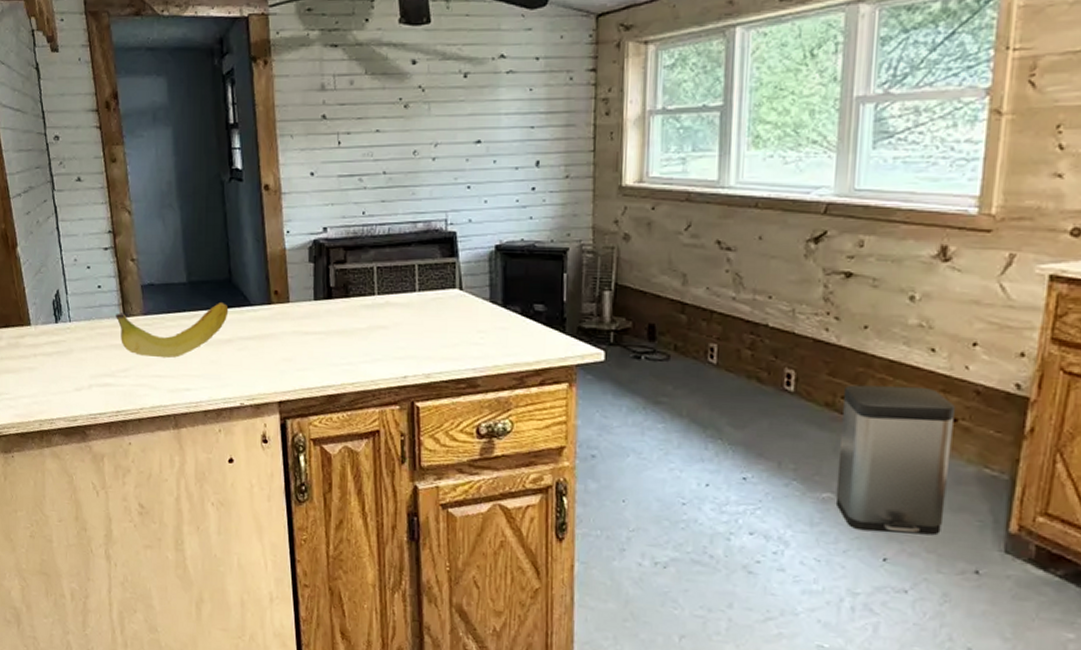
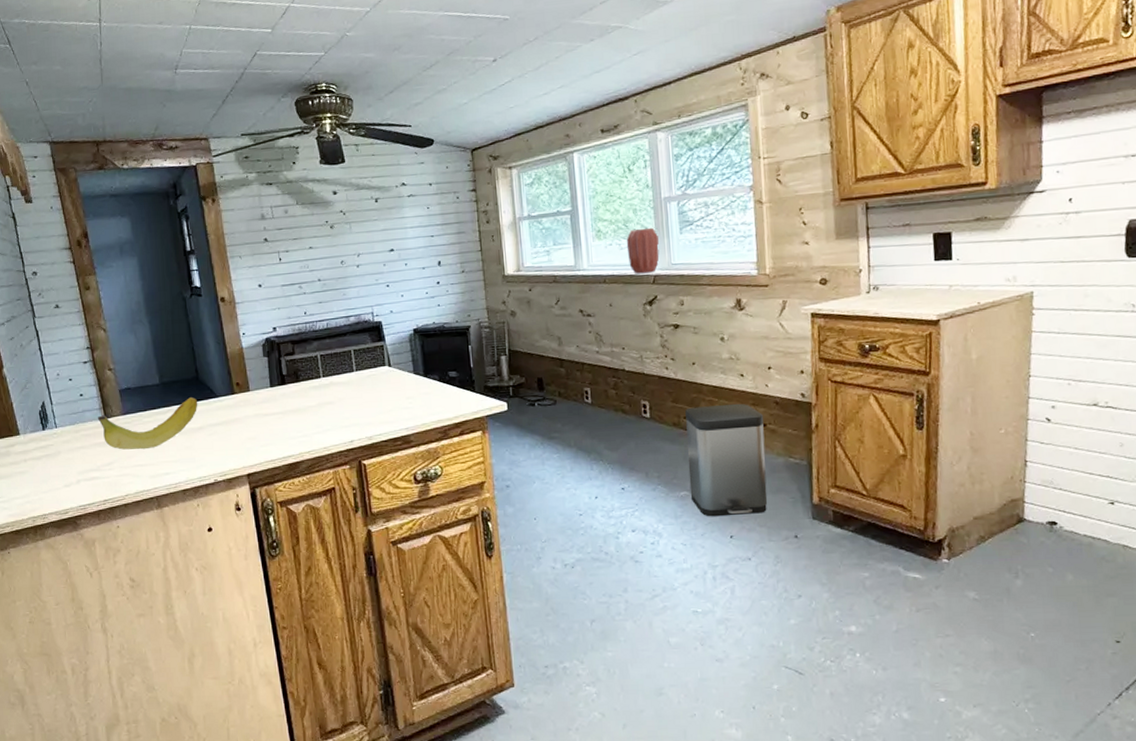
vase: none [793,137,841,200] -> present [626,227,660,274]

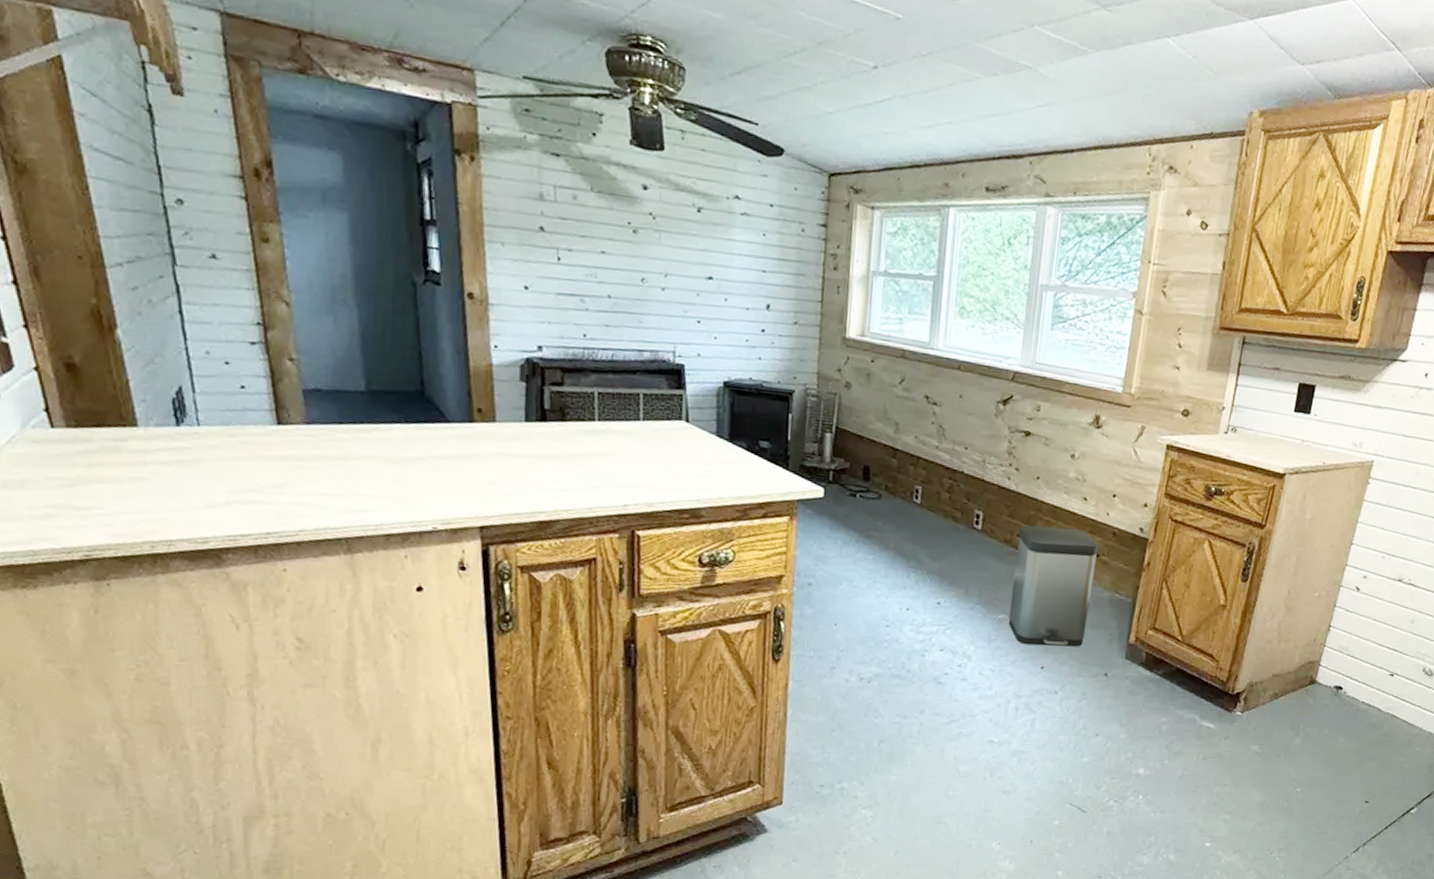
fruit: present [98,396,198,450] -> none [266,415,420,475]
vase: present [626,227,660,274] -> none [989,314,1027,369]

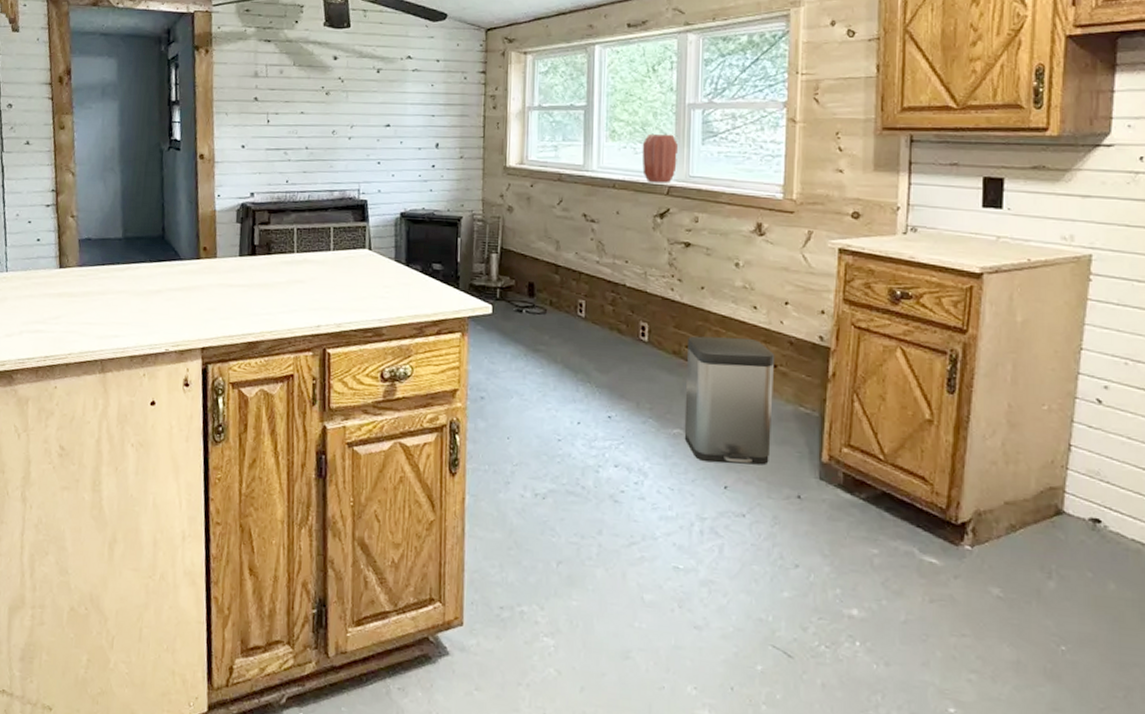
vase: none [989,314,1027,369] -> present [642,133,678,183]

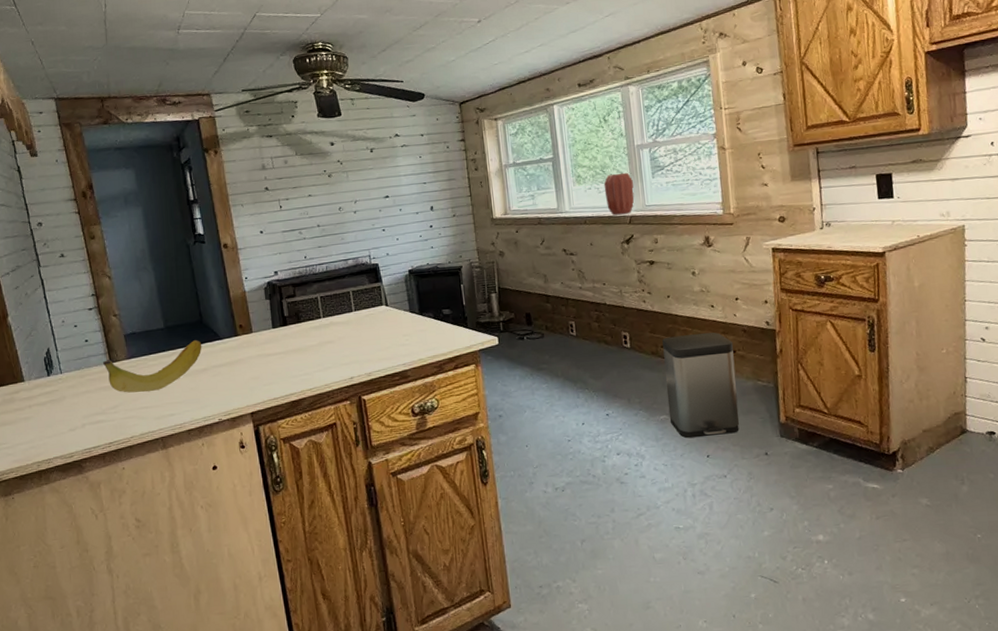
fruit: none [52,256,160,307] -> present [103,339,202,393]

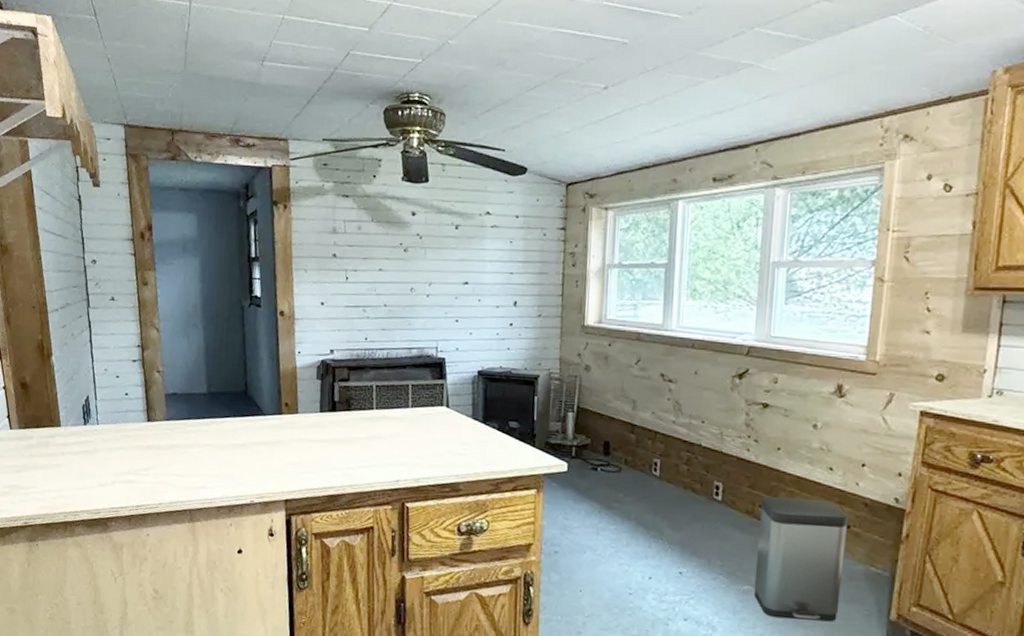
fruit: present [103,339,202,393] -> none [140,411,244,460]
vase: present [603,172,635,216] -> none [722,292,760,344]

